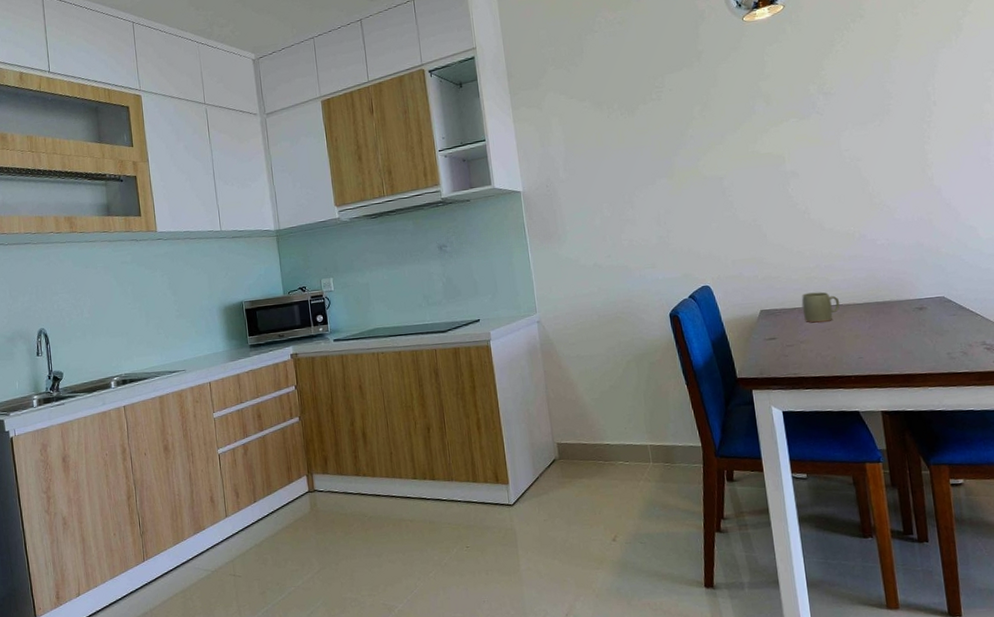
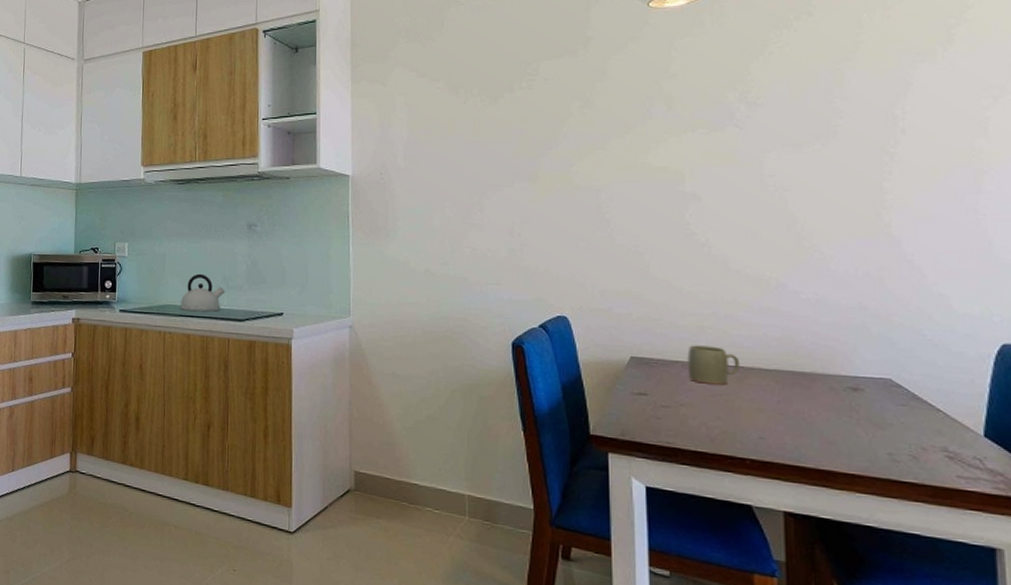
kettle: none [387,296,427,332] -> present [179,273,225,313]

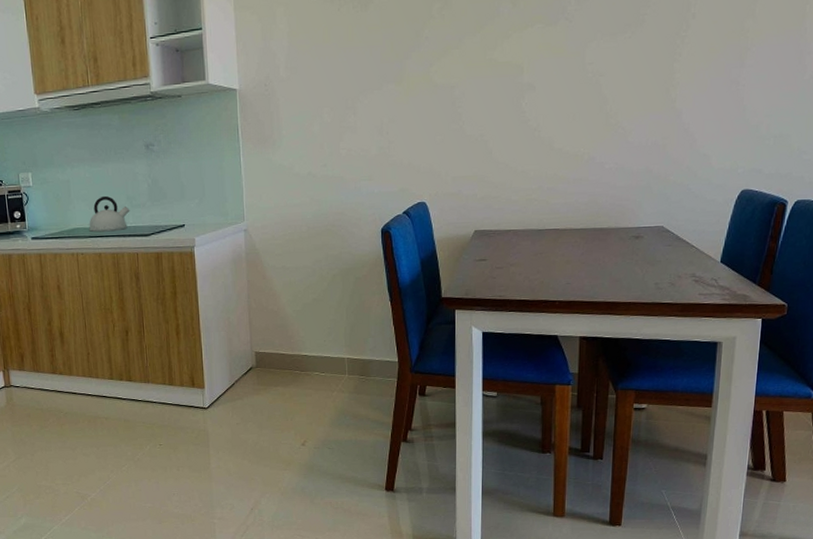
mug: present [687,345,741,385] -> none [517,214,557,246]

